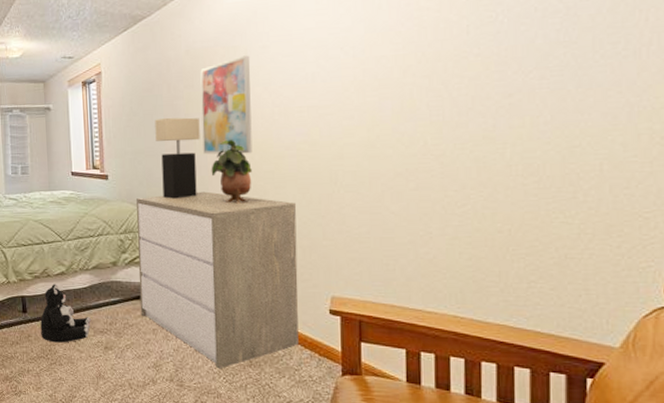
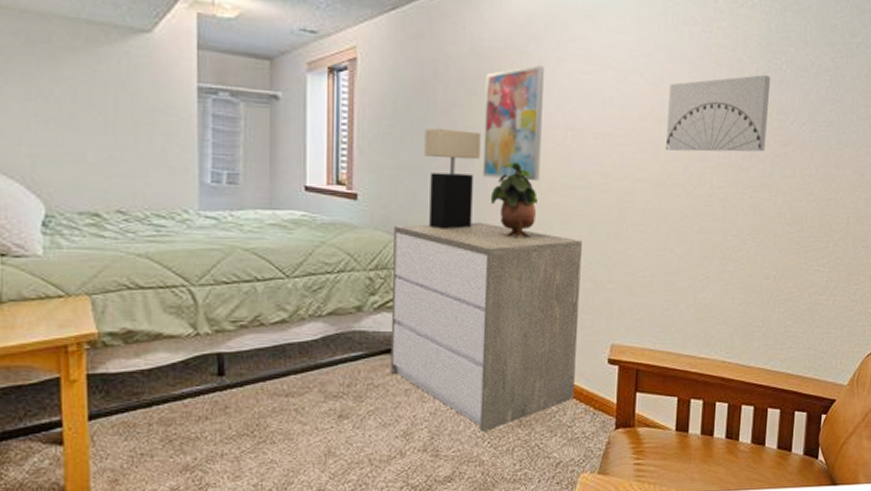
plush toy: present [40,284,92,343] -> none [245,335,322,414]
wall art: none [371,28,485,115] -> present [666,74,771,152]

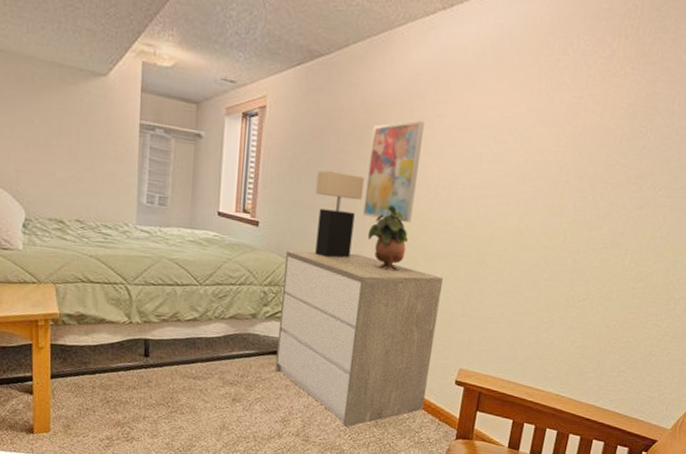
wall art: present [666,74,771,152] -> none [527,140,634,213]

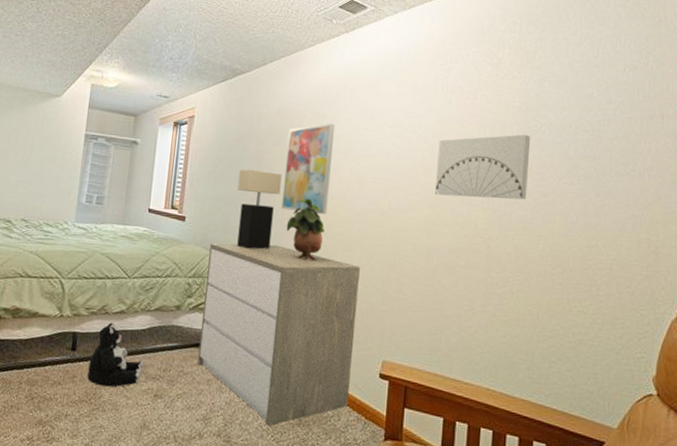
plush toy: none [163,329,222,392] -> present [87,322,145,387]
wall art: none [527,140,634,213] -> present [435,134,531,200]

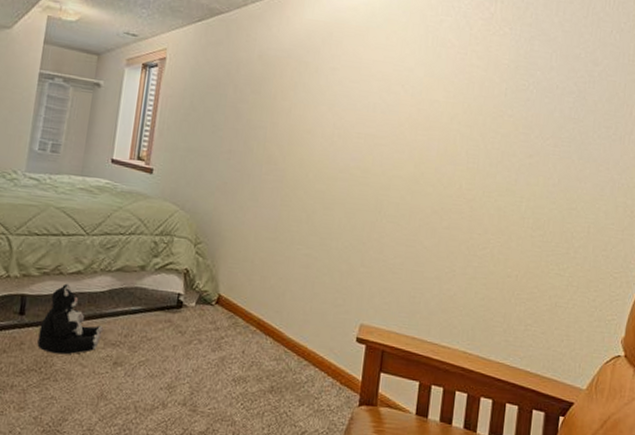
dresser: present [197,243,360,427] -> none [162,198,341,394]
table lamp: present [237,169,282,250] -> none [210,118,261,207]
wall art: present [281,123,334,215] -> none [259,73,319,171]
potted plant: present [286,198,324,261] -> none [263,152,305,220]
wall art: present [435,134,531,200] -> none [421,93,519,161]

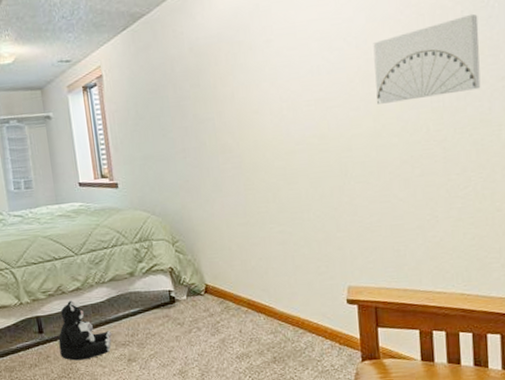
wall art: none [421,93,519,161] -> present [373,13,481,104]

